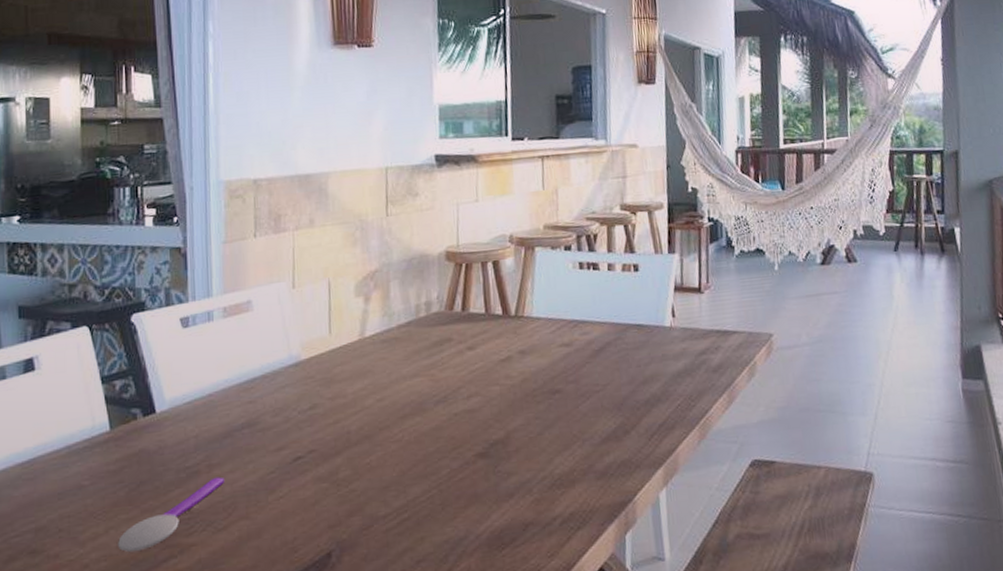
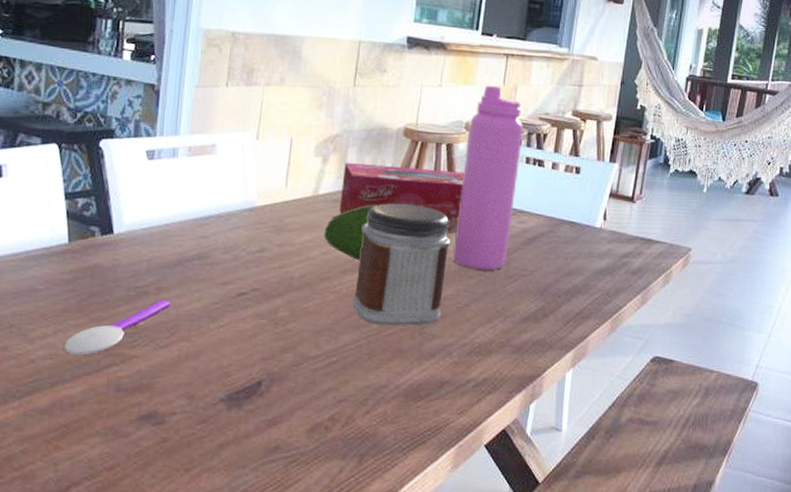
fruit: none [376,338,430,403] -> present [324,204,379,262]
tissue box: none [388,289,518,357] -> present [339,162,464,232]
jar: none [416,332,513,470] -> present [353,204,451,325]
water bottle: none [513,191,575,393] -> present [453,85,524,271]

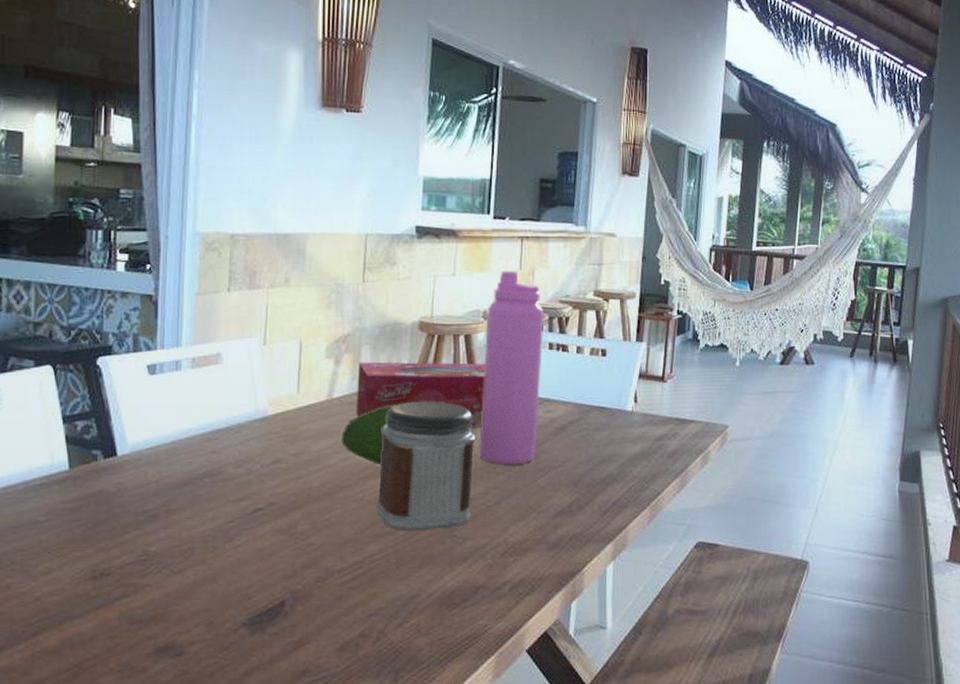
spoon: present [63,300,170,354] -> none [70,522,182,588]

